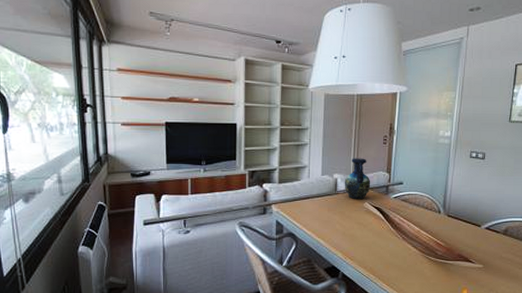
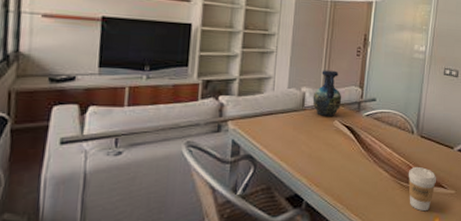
coffee cup: none [436,243,464,283] -> present [408,166,436,212]

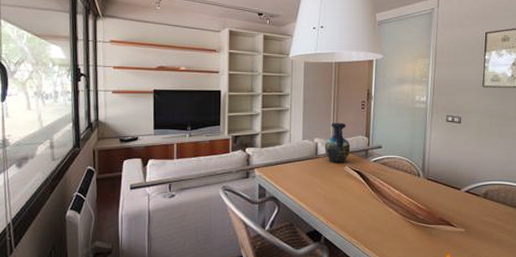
coffee cup: present [408,166,436,212] -> none [417,206,445,248]

